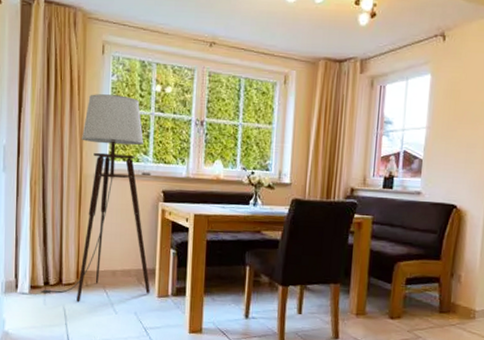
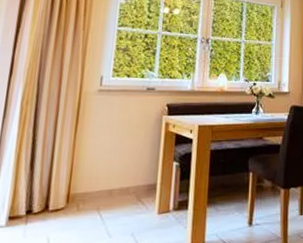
floor lamp: present [40,94,150,302] -> none [20,15,150,230]

